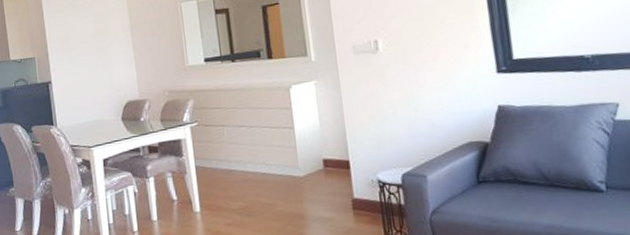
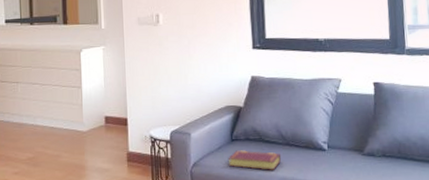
book: none [474,193,545,217] -> present [227,150,282,170]

